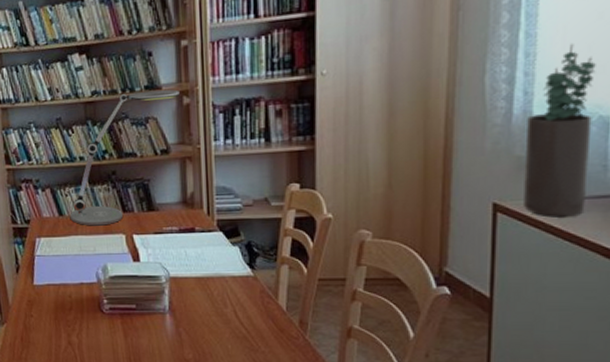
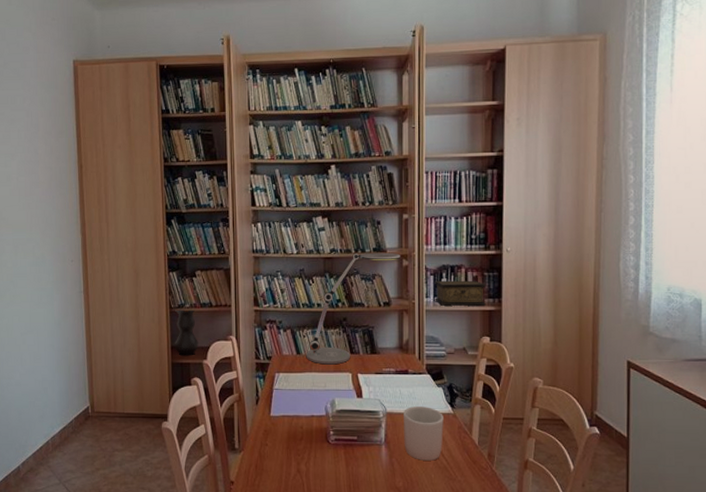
mug: none [191,269,242,330] -> present [404,406,444,461]
decorative box: none [225,115,293,149] -> present [434,280,486,306]
vase: present [524,44,596,218] -> none [647,244,691,375]

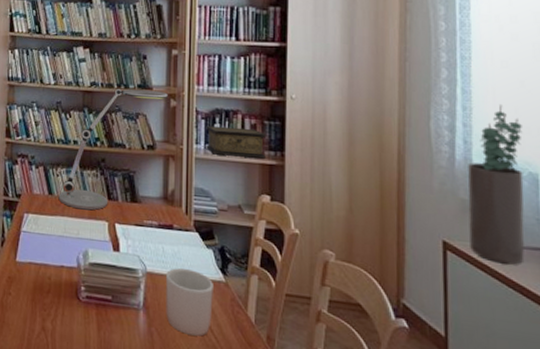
vase: none [647,244,691,375] -> present [467,105,525,265]

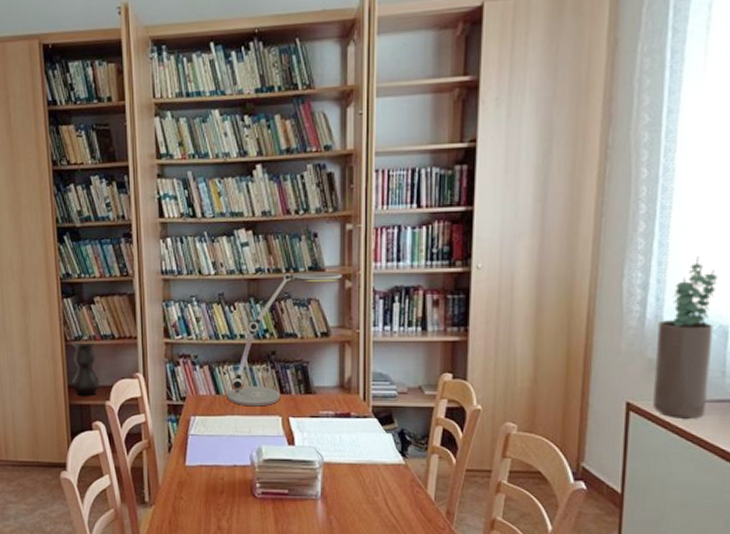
mug: present [166,268,213,336] -> none [344,456,393,518]
decorative box: present [206,125,266,159] -> none [384,304,448,336]

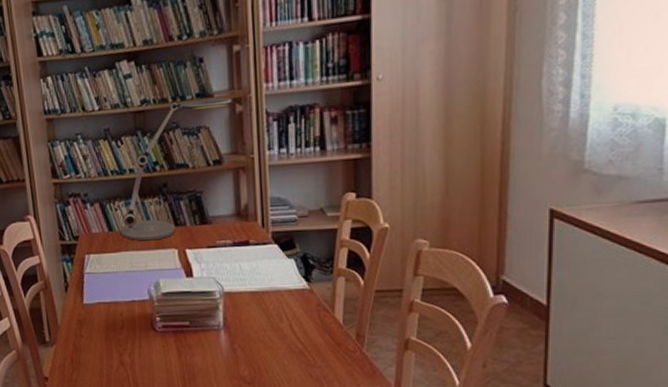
vase: present [653,256,718,419] -> none [580,45,652,223]

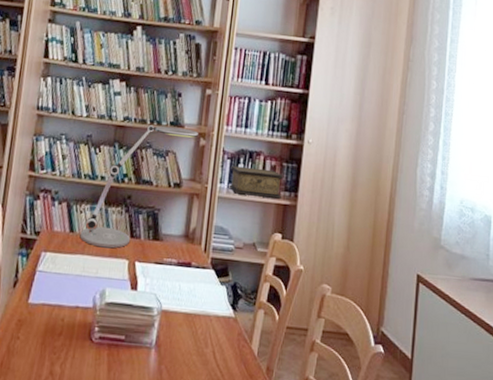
decorative box: none [279,122,349,158] -> present [229,165,283,199]

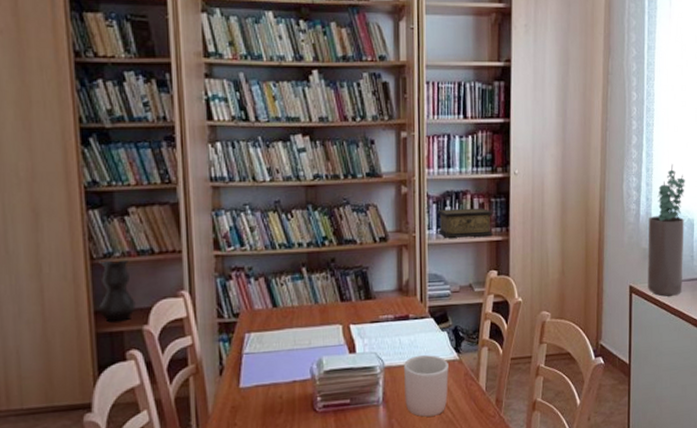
desk lamp: present [79,124,198,249] -> none [284,177,398,318]
mug: none [176,305,224,371] -> present [404,355,449,417]
vase: none [437,156,484,295] -> present [648,164,685,297]

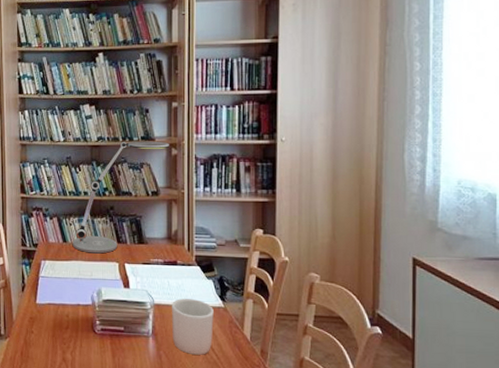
desk lamp: none [284,177,398,318] -> present [72,141,169,254]
decorative box: present [437,207,493,238] -> none [205,170,259,197]
vase: present [648,164,685,297] -> none [435,135,484,274]

